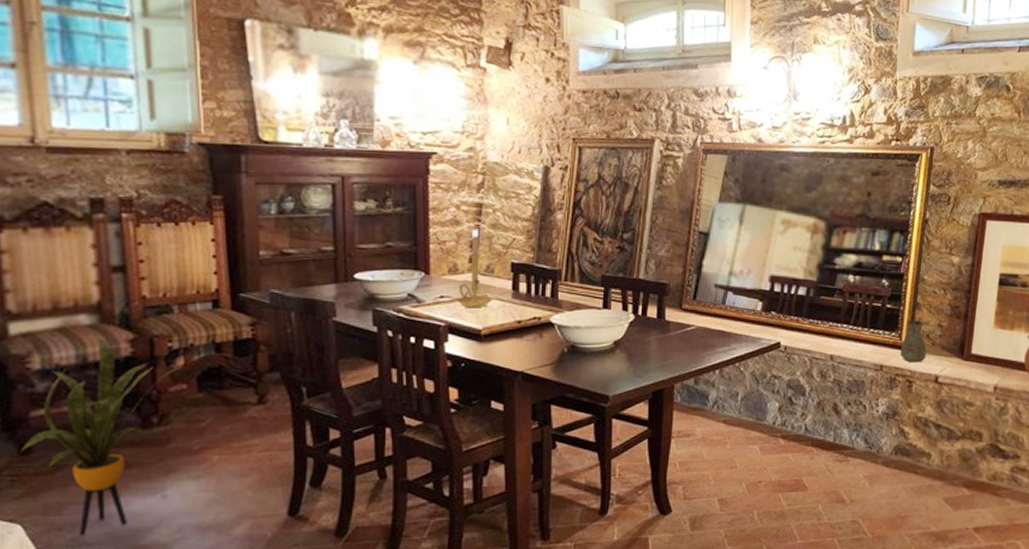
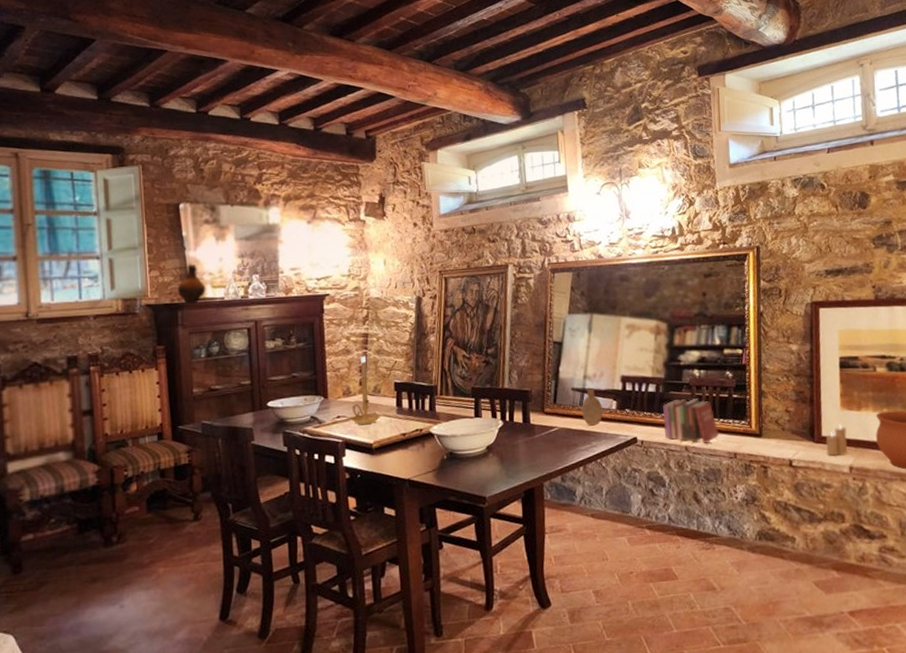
house plant: present [22,338,182,536] -> none [15,471,135,644]
ceramic jug: none [240,99,279,147] -> present [177,265,206,304]
decorative vase: none [724,285,746,327] -> present [582,387,603,426]
books: none [810,304,867,353] -> present [663,398,719,443]
decorative vase: present [900,320,927,363] -> none [751,407,778,449]
candle: none [974,343,996,375] -> present [825,424,848,457]

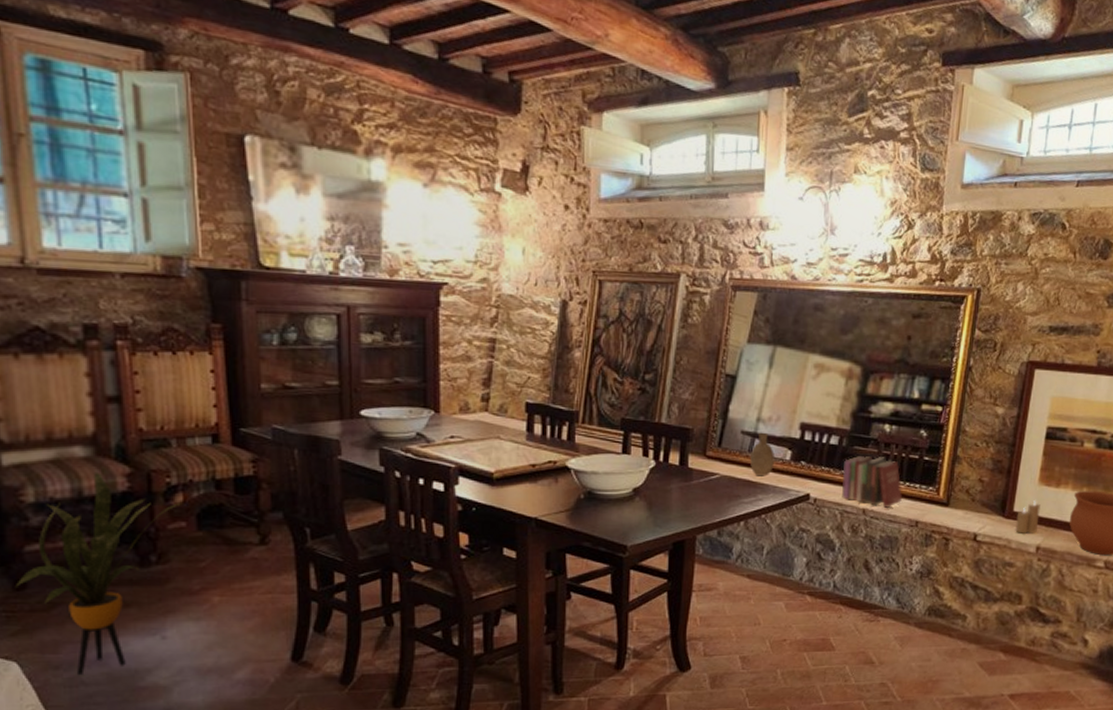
house plant: none [15,471,135,644] -> present [16,471,181,676]
ceramic jug: present [177,265,206,304] -> none [240,221,281,274]
candle holder: present [351,355,380,425] -> none [468,365,505,450]

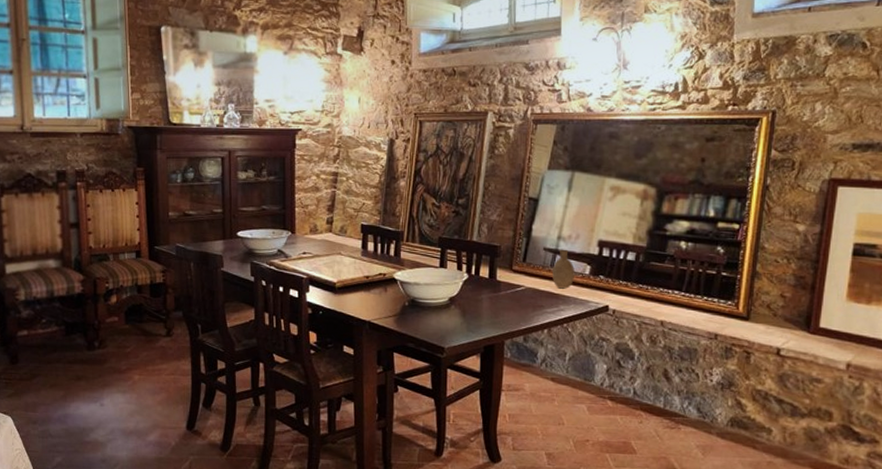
house plant: present [16,471,181,676] -> none [12,278,115,430]
books: present [842,455,902,508] -> none [640,270,700,320]
candle: present [1015,500,1040,535] -> none [822,317,850,351]

